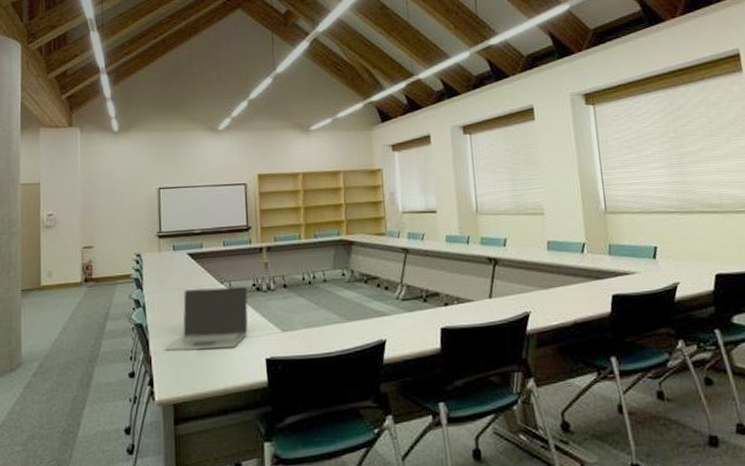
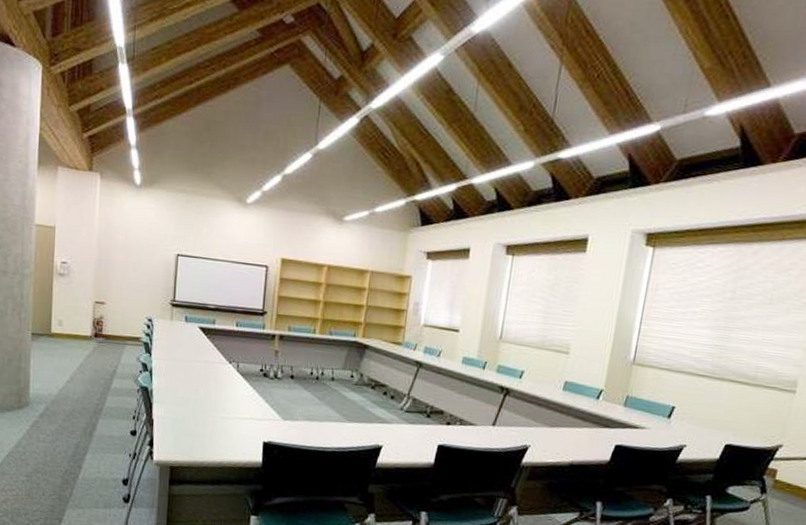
laptop: present [165,286,248,352] -> none [168,363,254,426]

